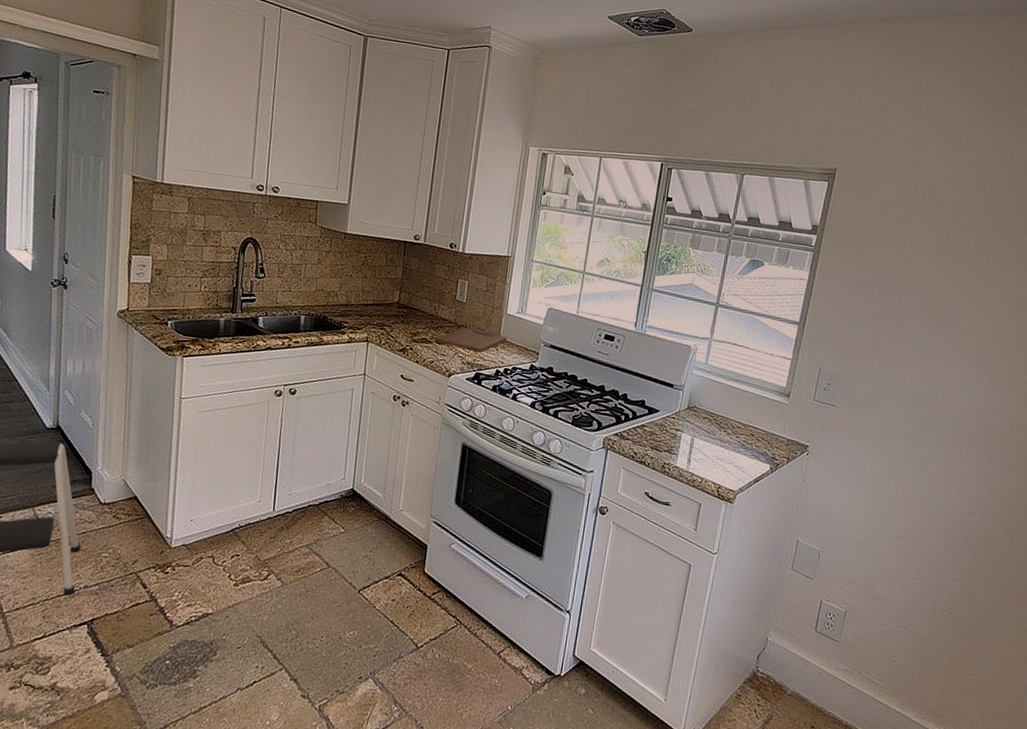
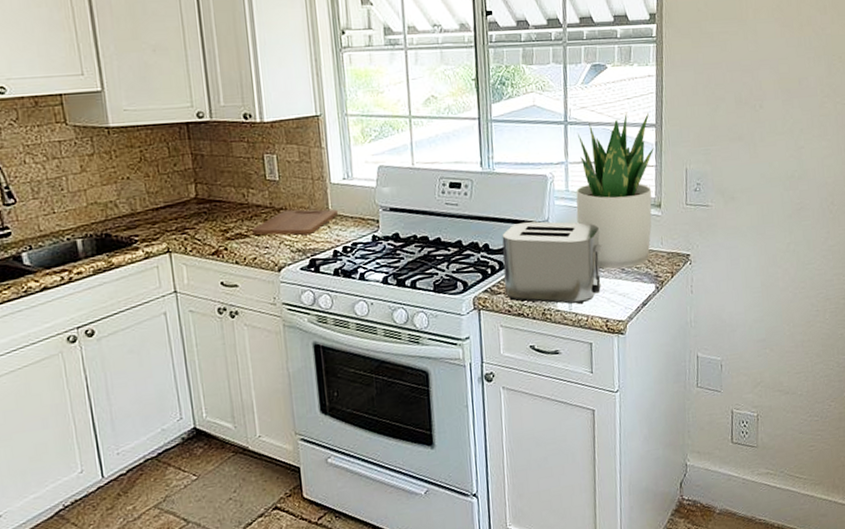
toaster: none [632,382,729,467] -> present [502,221,603,305]
planter: none [710,307,794,446] -> present [576,113,654,270]

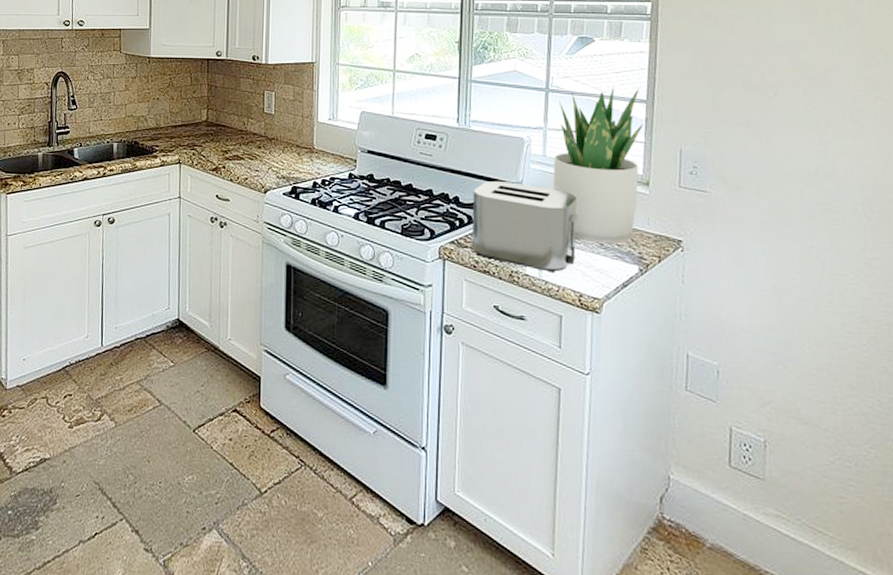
cutting board: present [252,209,339,235] -> none [247,140,322,164]

